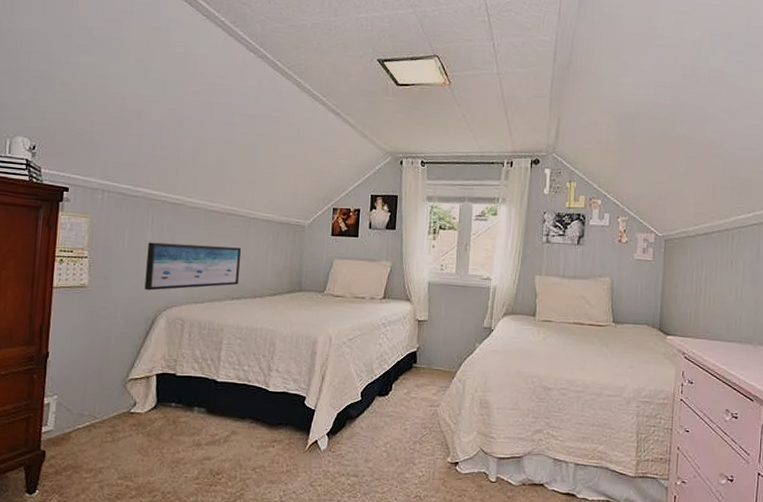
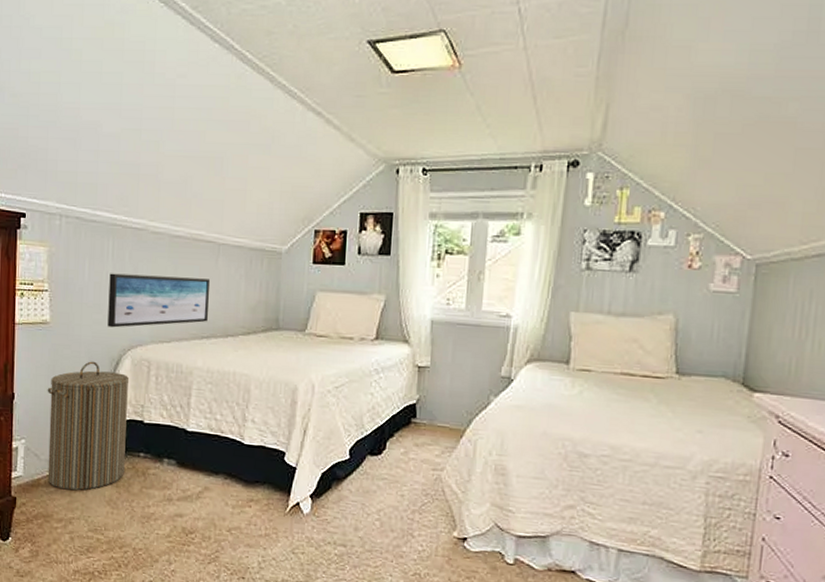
laundry hamper: none [79,321,164,441] -> present [47,361,130,491]

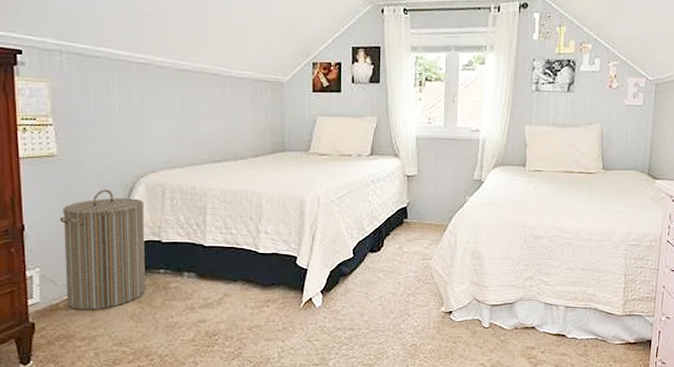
wall art: present [107,273,211,328] -> none [117,106,219,157]

